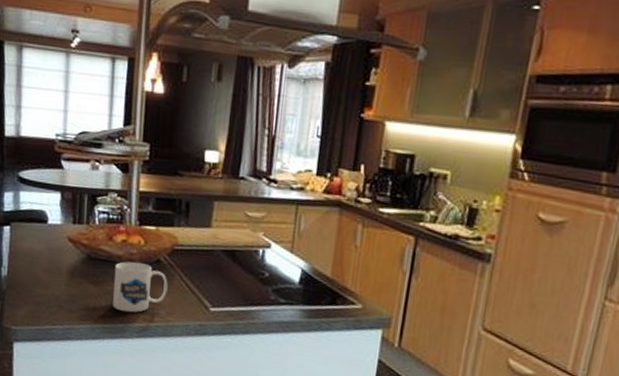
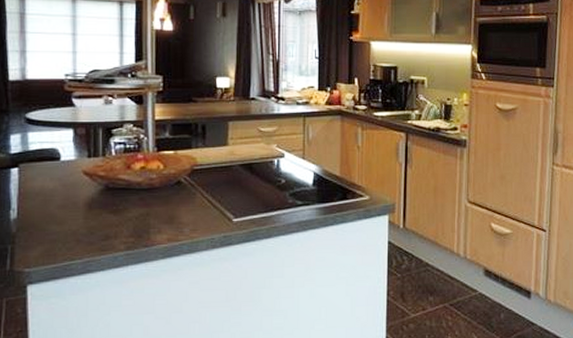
mug: present [113,261,168,313] -> none [134,187,190,236]

